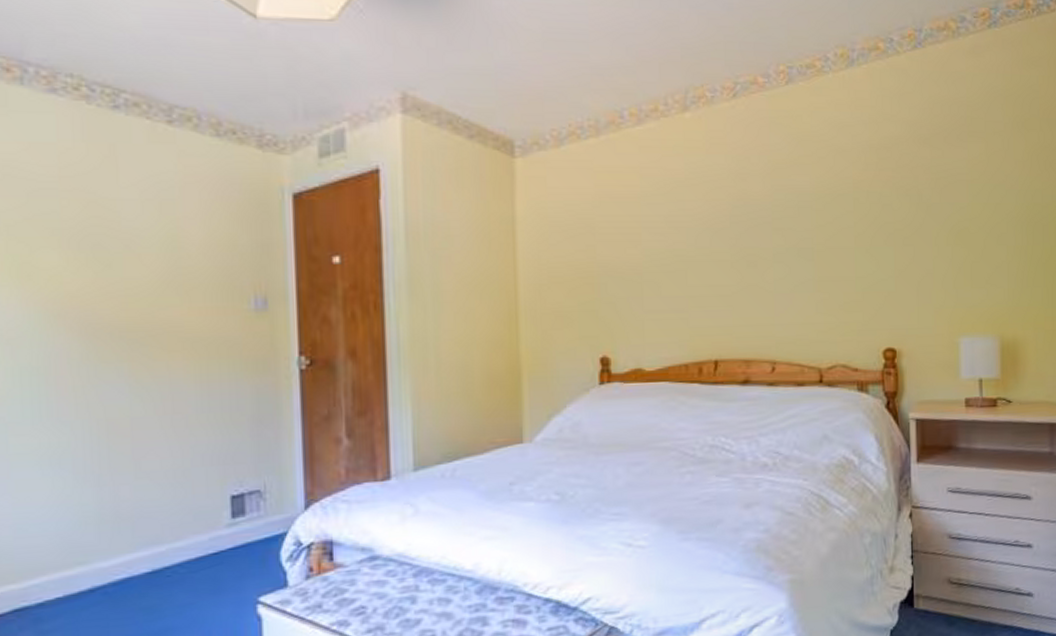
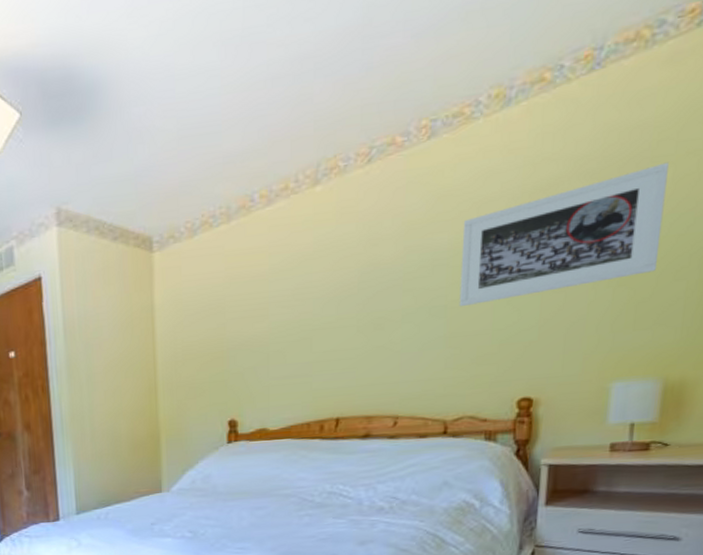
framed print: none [822,138,983,251] -> present [459,162,669,307]

